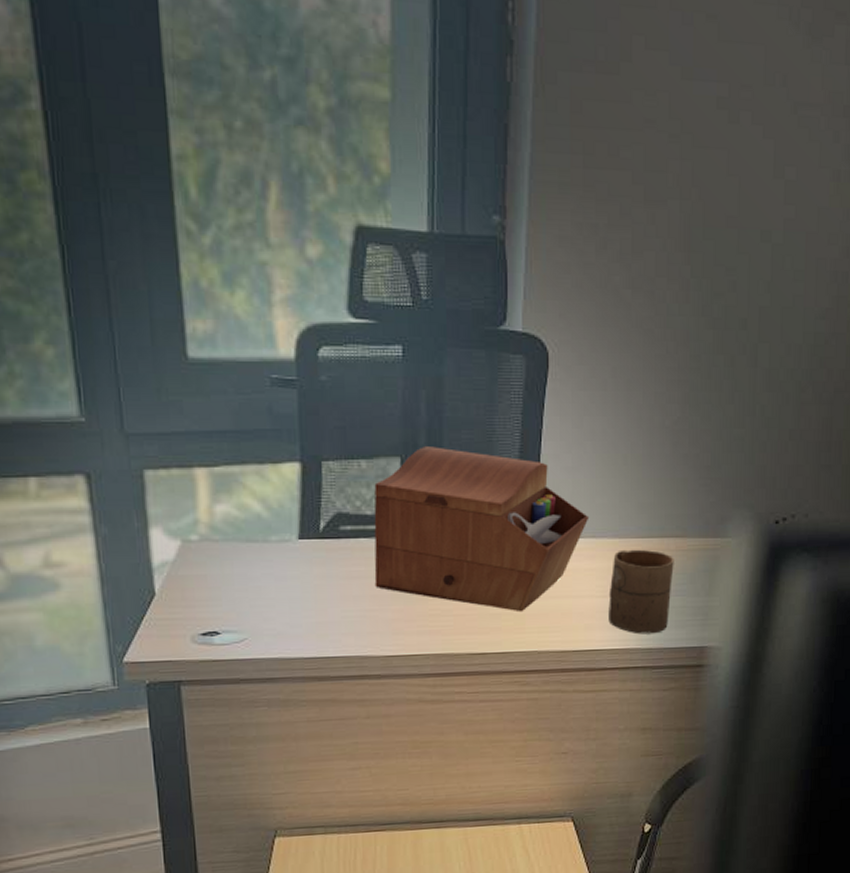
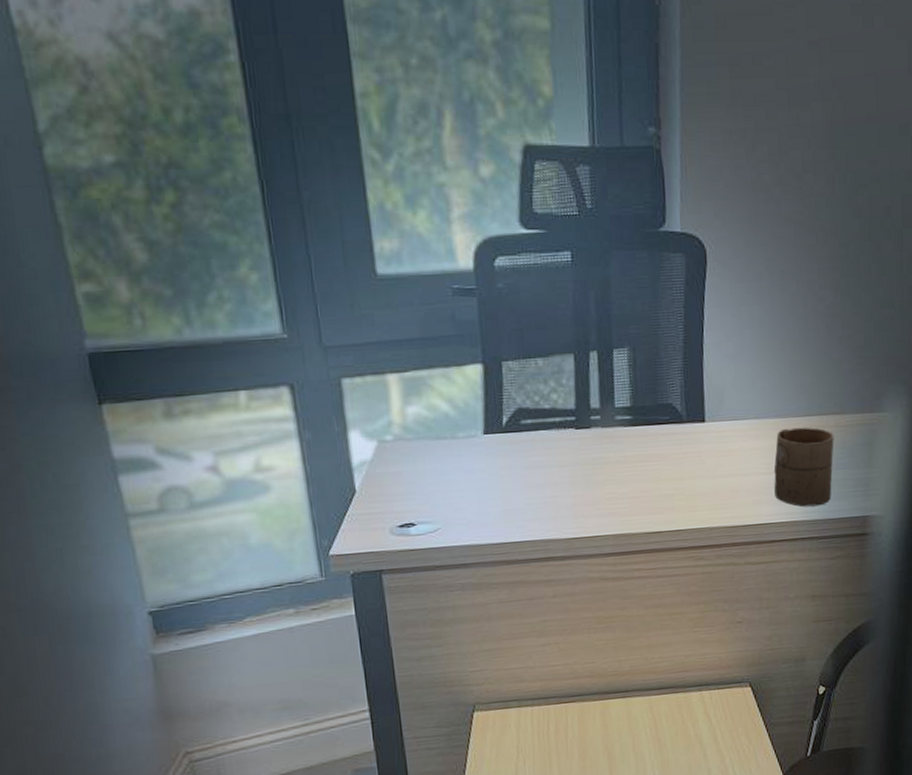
sewing box: present [374,447,590,613] -> none [551,342,752,492]

